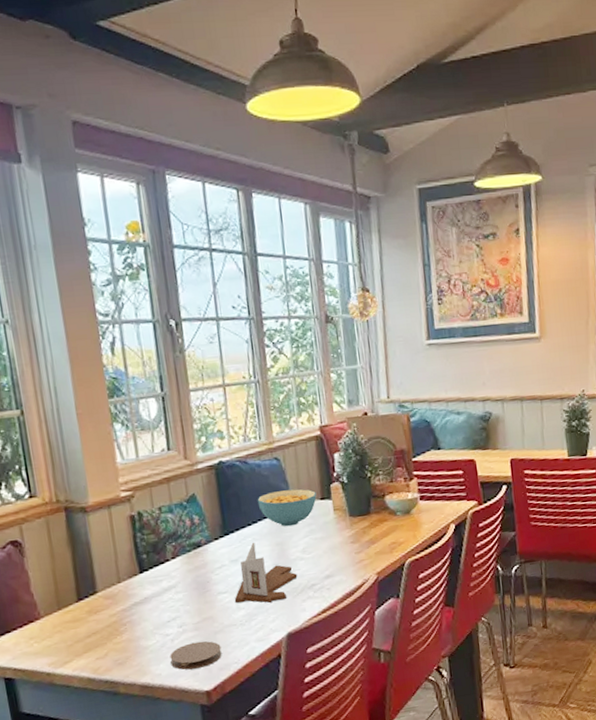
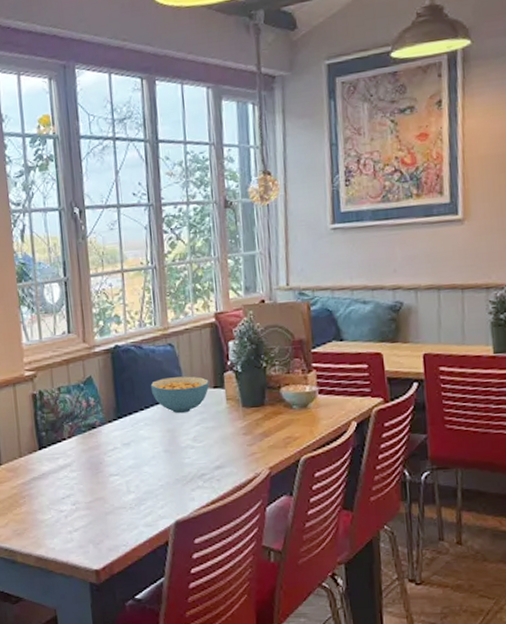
coaster: present [170,641,222,670] -> none [63,520,112,547]
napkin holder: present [234,542,298,603] -> none [125,427,187,489]

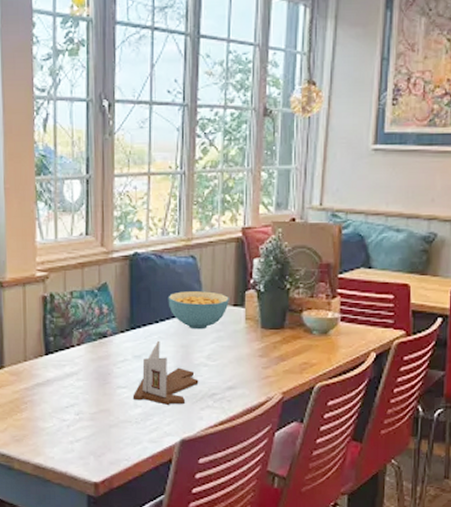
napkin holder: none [125,427,187,489] -> present [132,340,199,405]

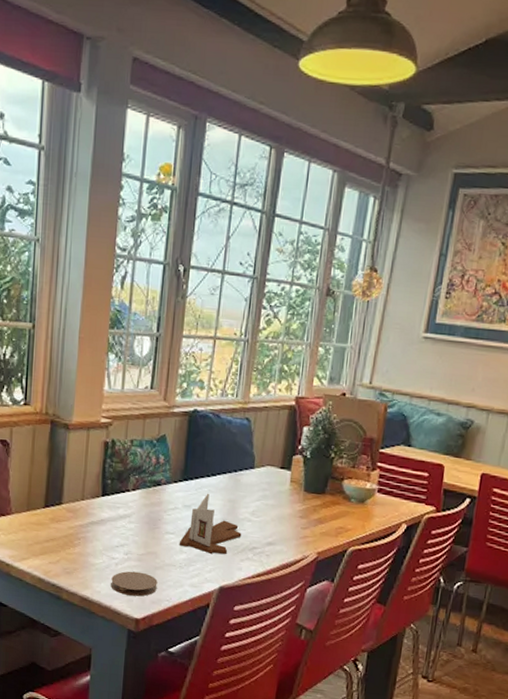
coaster: none [64,432,114,458] -> present [111,571,158,597]
cereal bowl: present [168,291,229,330] -> none [220,450,278,487]

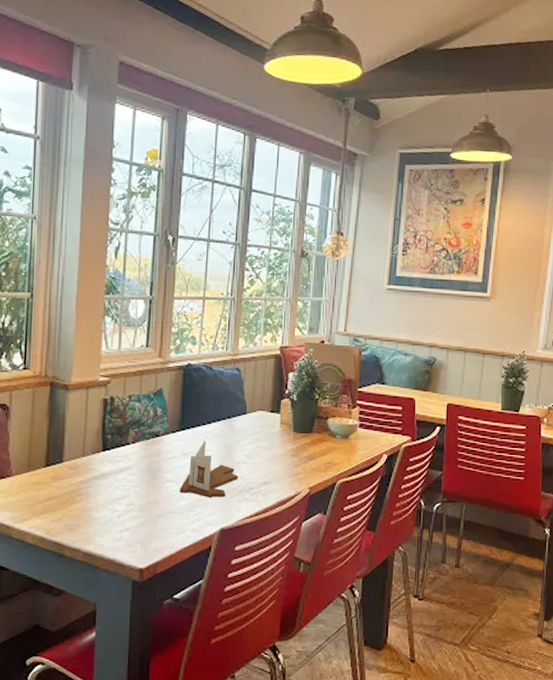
coaster: present [111,571,158,597] -> none [114,522,160,546]

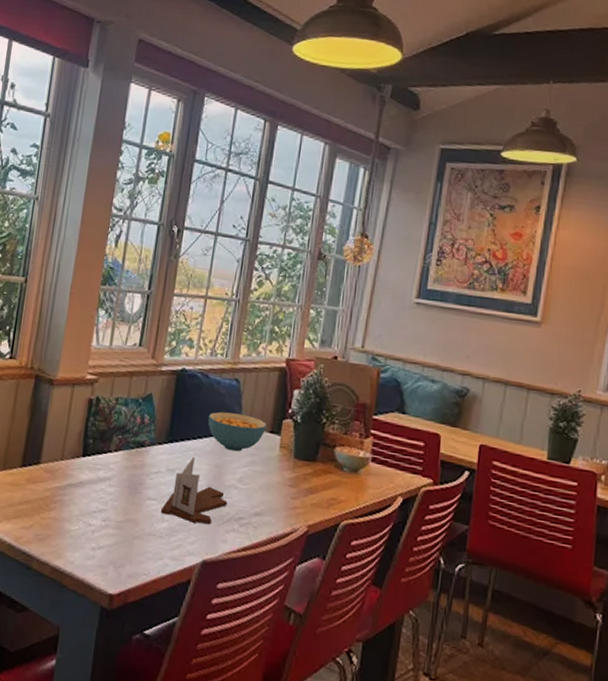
cereal bowl: none [215,398,267,432] -> present [207,411,267,452]

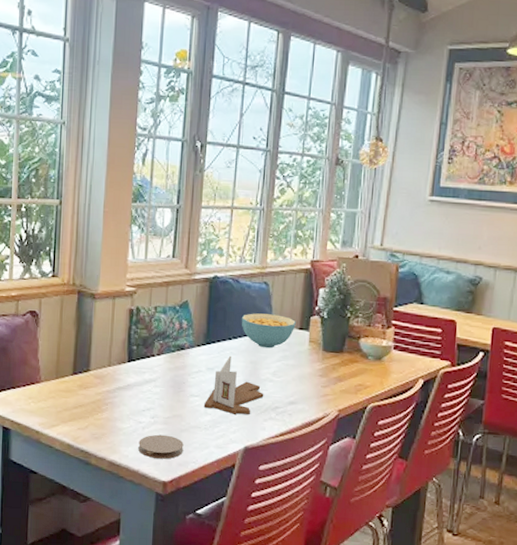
coaster: none [85,539,136,569] -> present [138,434,184,459]

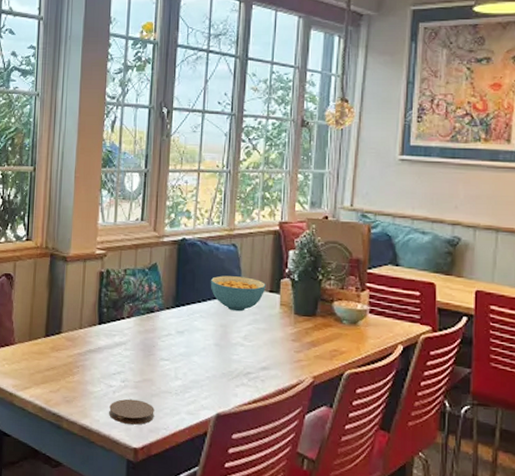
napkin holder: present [203,355,264,415] -> none [174,318,235,380]

